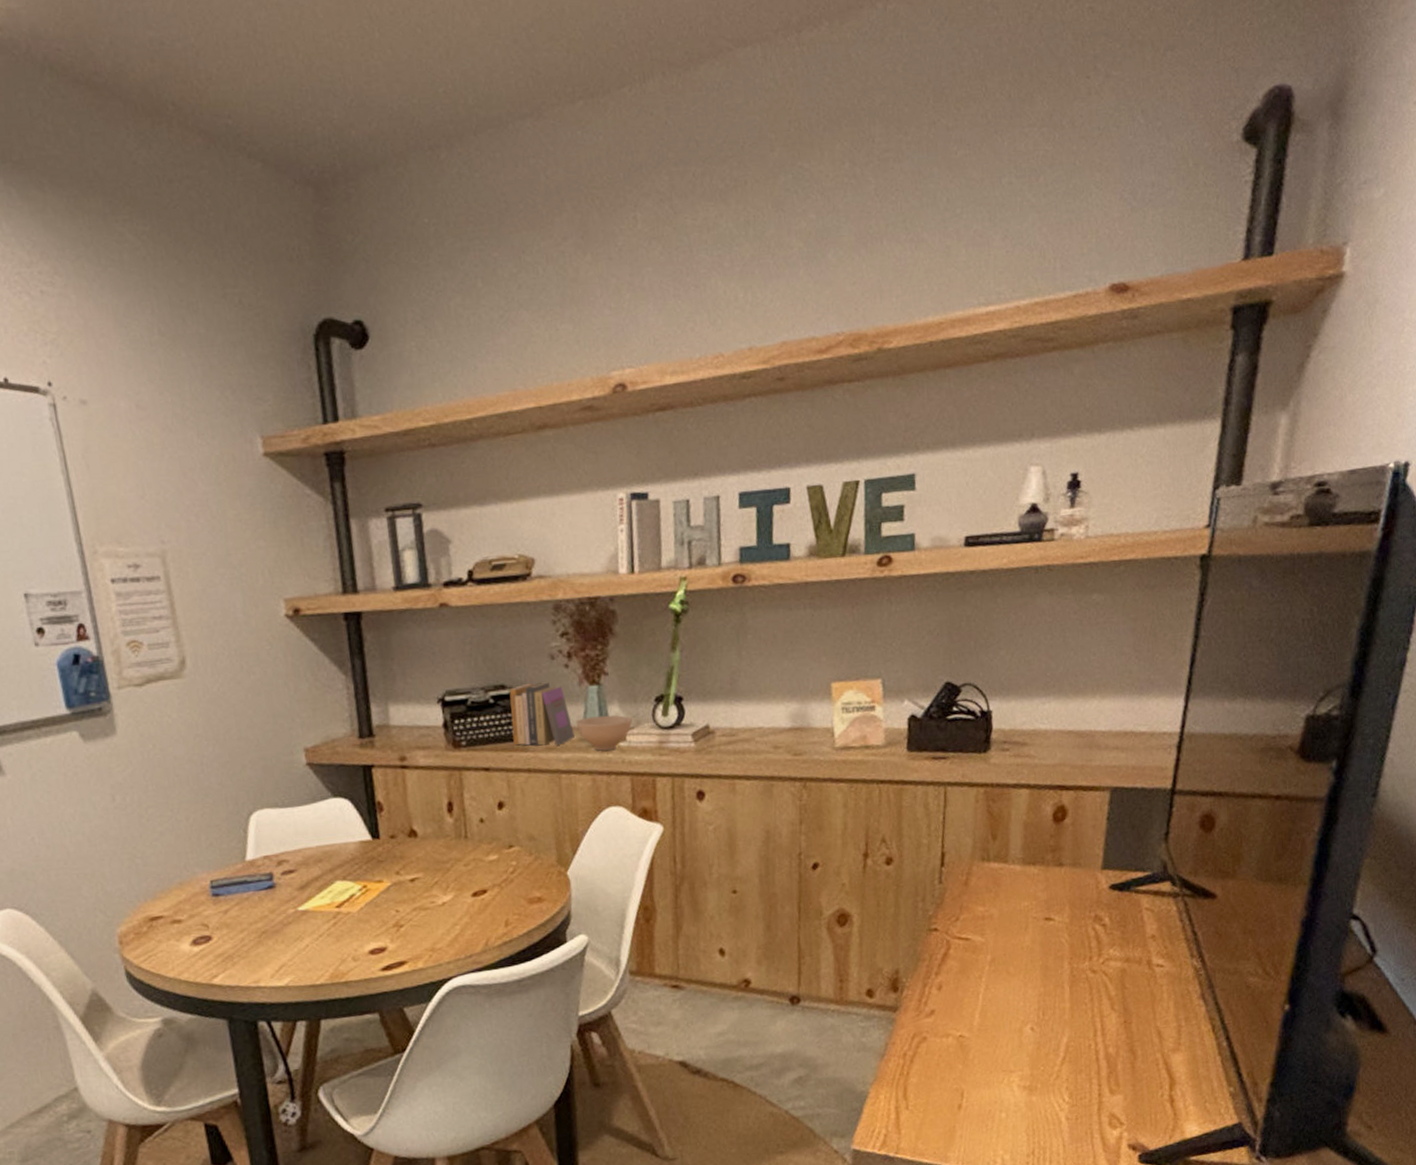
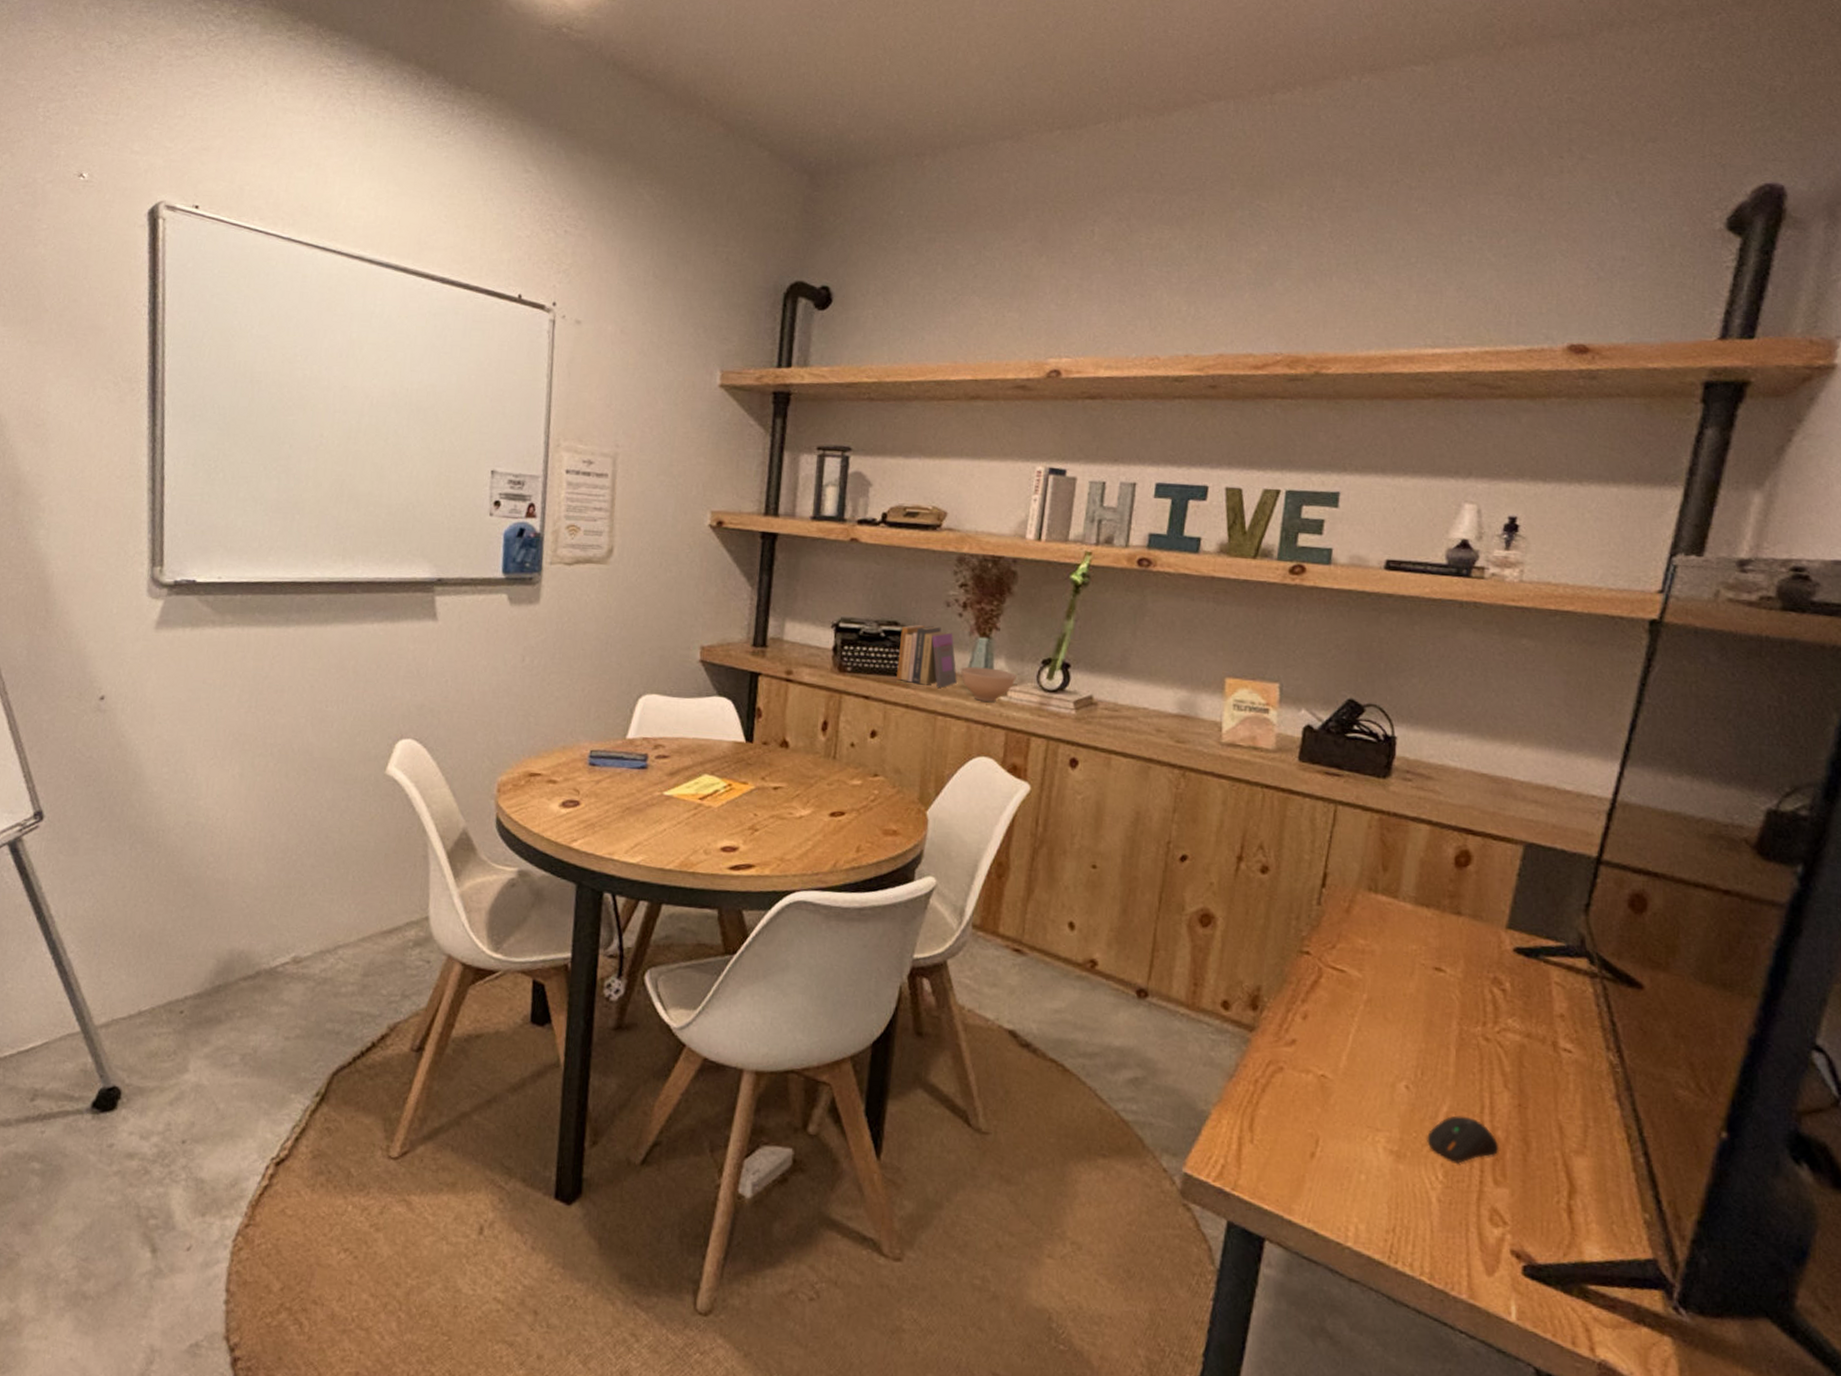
computer mouse: none [1052,1041,1112,1083] -> present [1427,1115,1499,1163]

